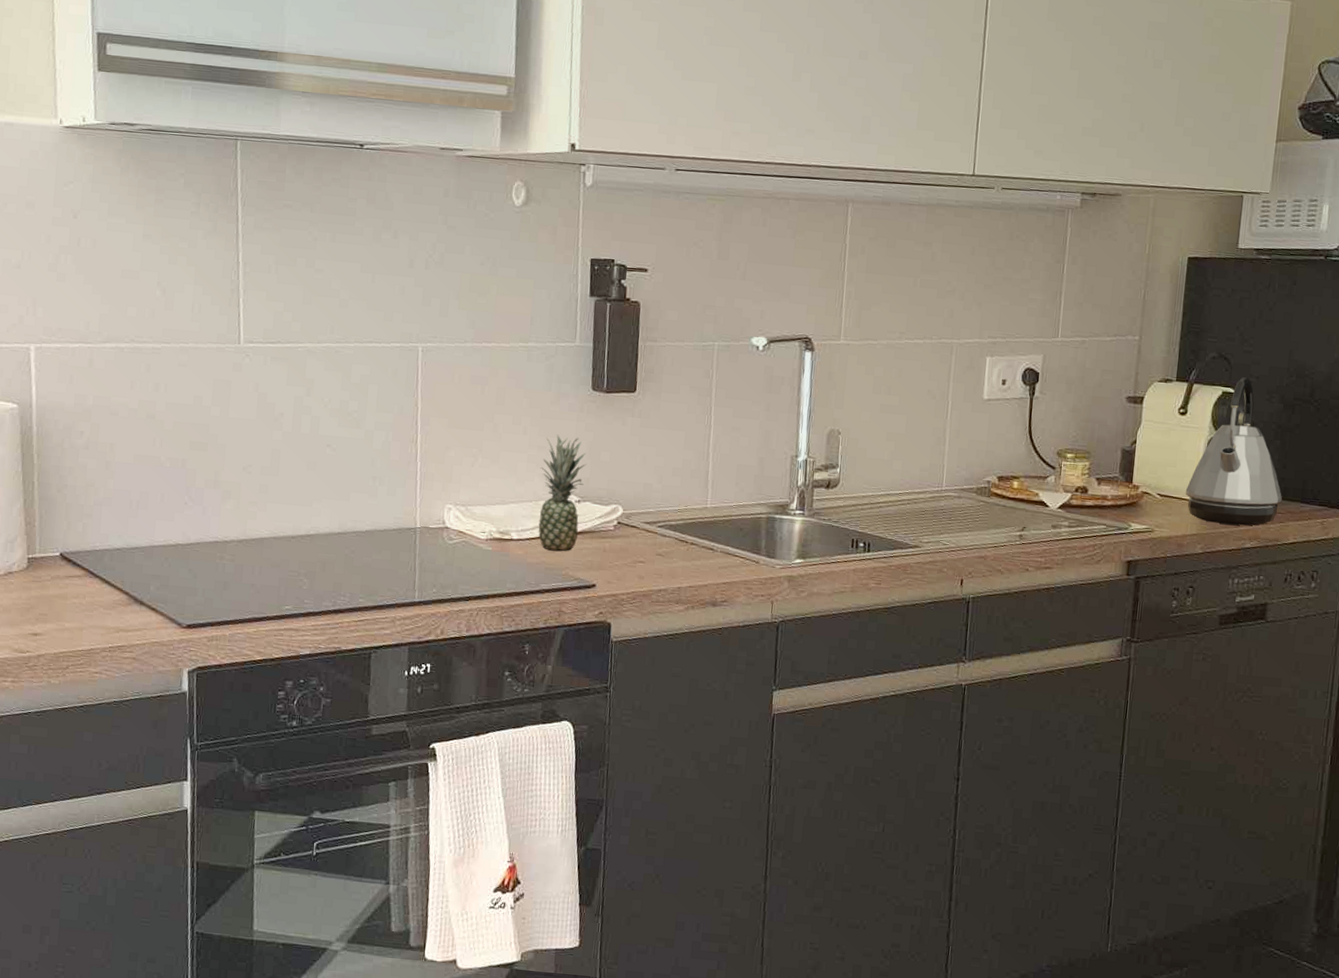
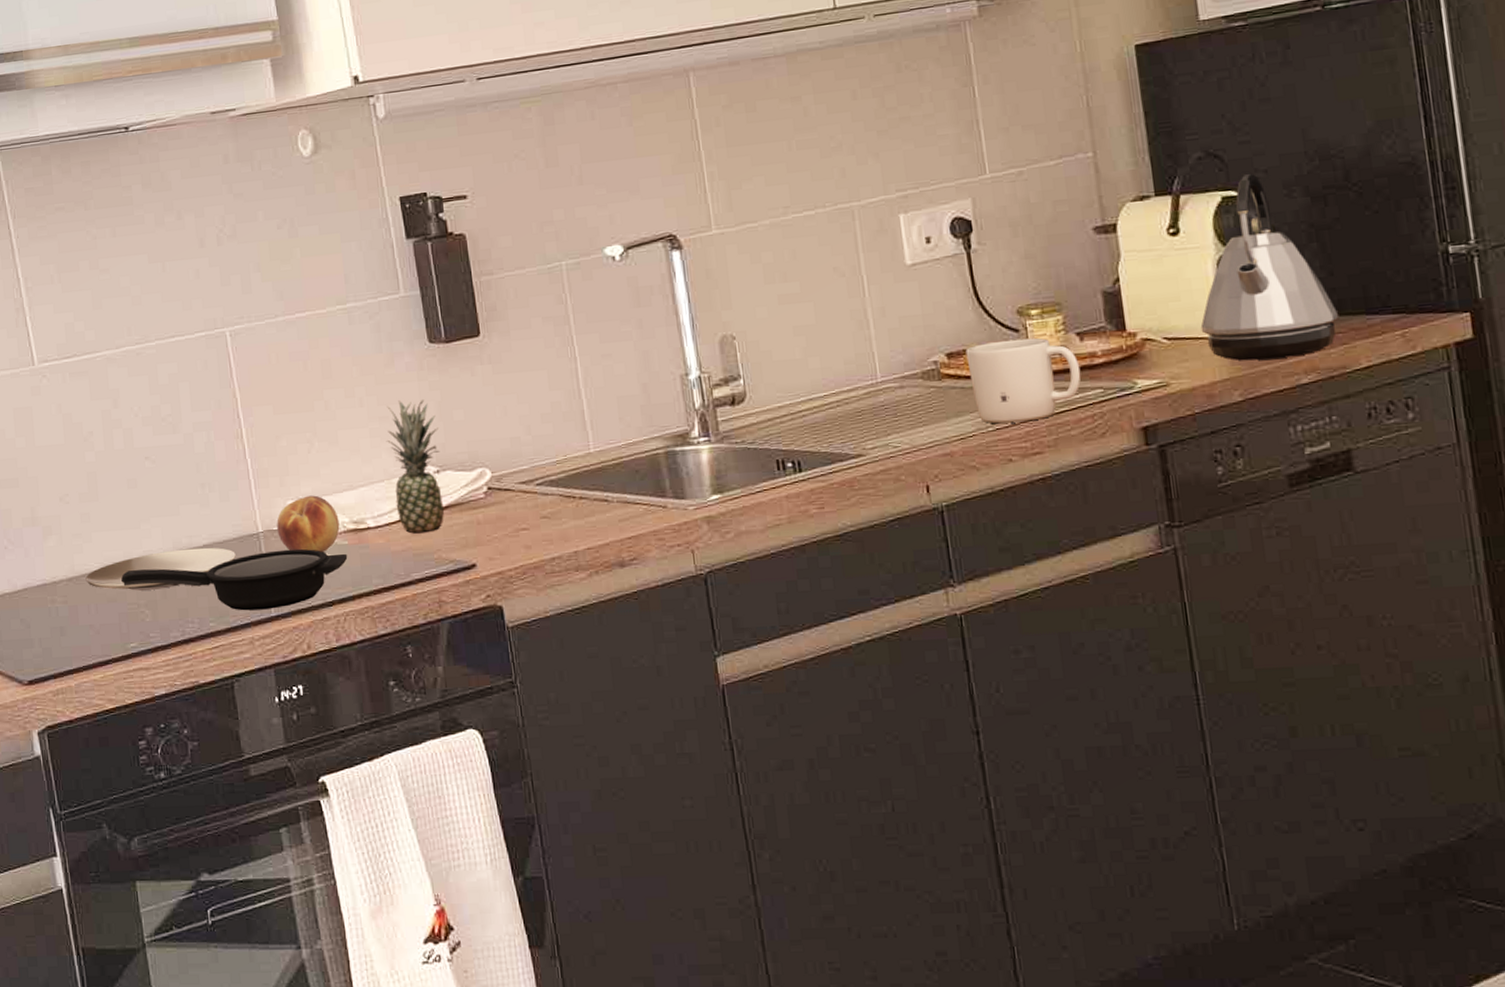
plate: none [254,530,393,563] -> present [85,547,236,591]
frying pan: none [287,541,490,596] -> present [121,548,348,611]
fruit: none [432,503,488,554] -> present [276,495,340,552]
mug: none [1011,473,1094,542] -> present [965,337,1081,424]

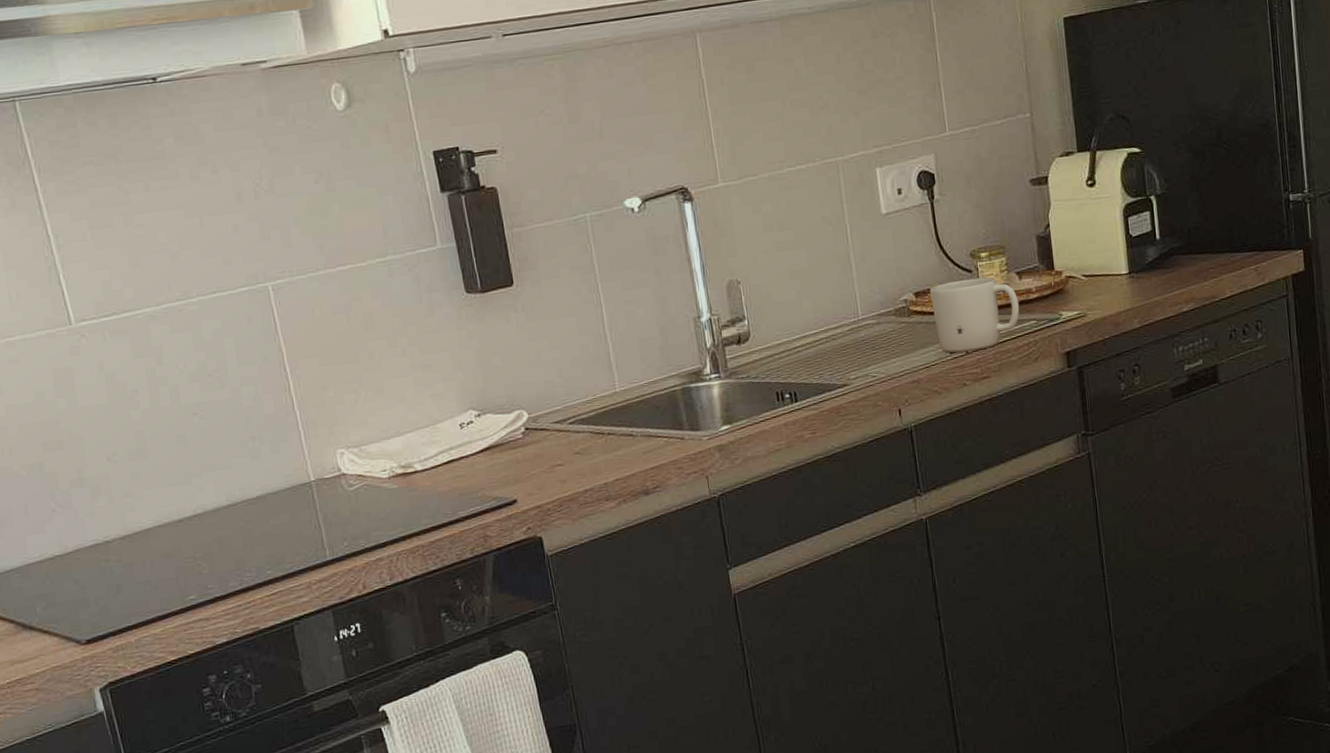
plate: present [85,547,236,591] -> none [139,498,289,545]
frying pan: present [121,548,348,611] -> none [175,494,398,557]
fruit: present [276,495,340,552] -> none [327,443,389,497]
fruit: present [386,399,444,535] -> none [429,347,486,476]
kettle: present [1200,173,1338,361] -> none [1110,132,1210,293]

